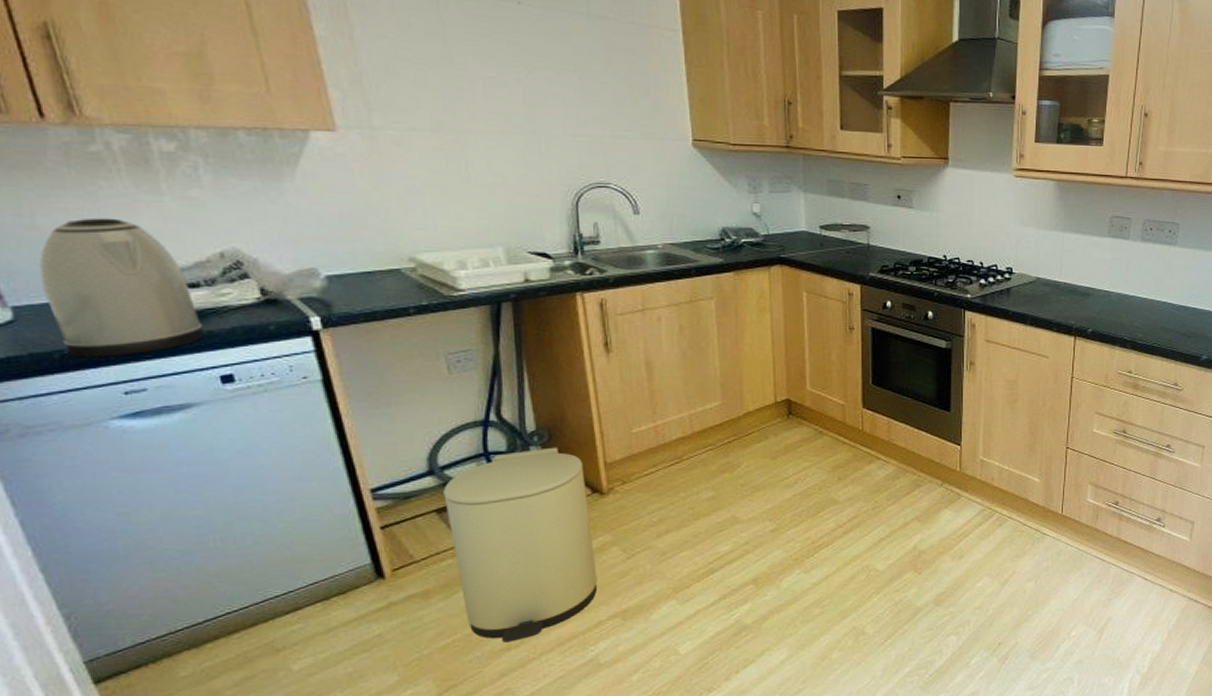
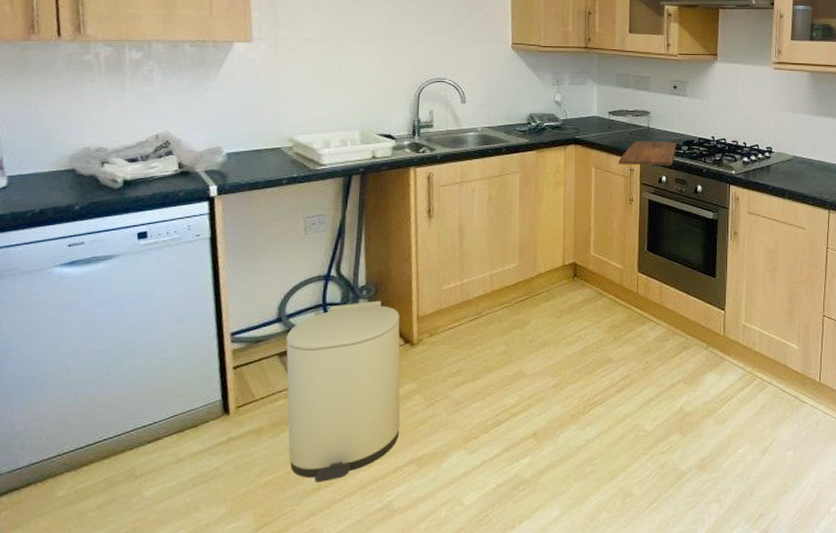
kettle: present [38,218,206,358] -> none [31,109,134,217]
cutting board: none [834,260,902,289] -> present [618,140,676,166]

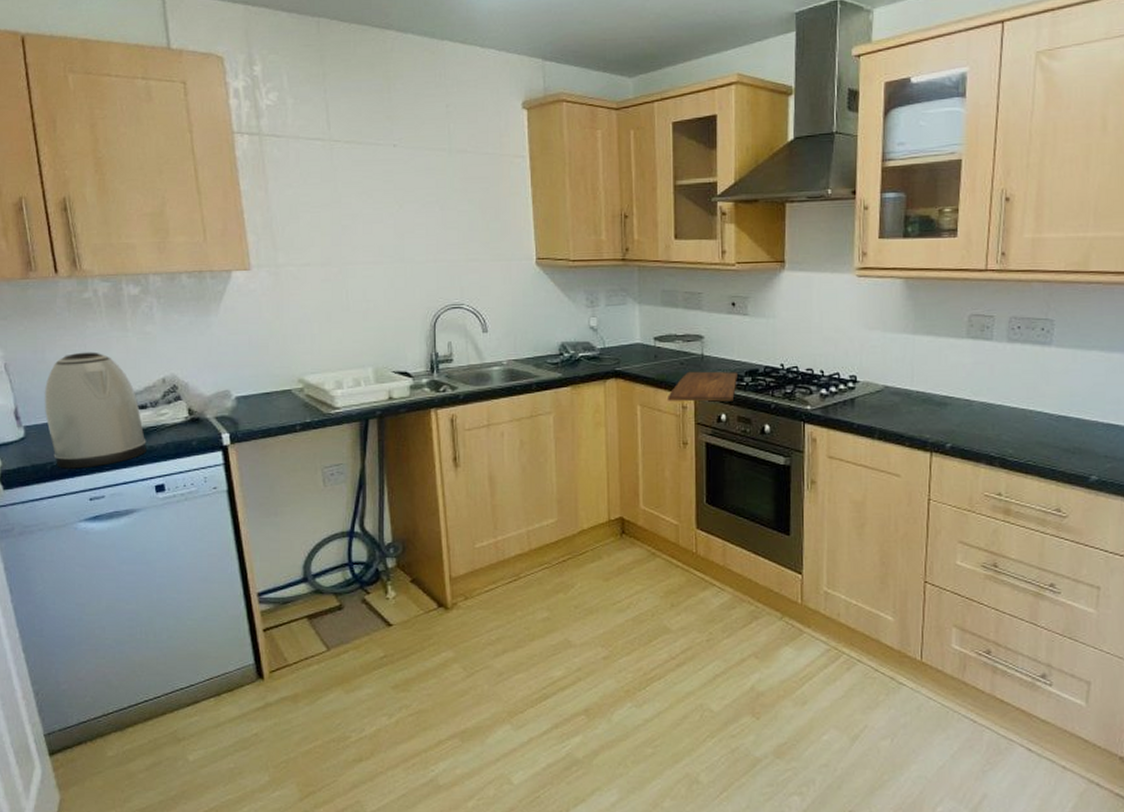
kettle: none [31,109,134,217] -> present [44,352,148,469]
pedal bin: present [286,300,401,482] -> none [314,559,440,753]

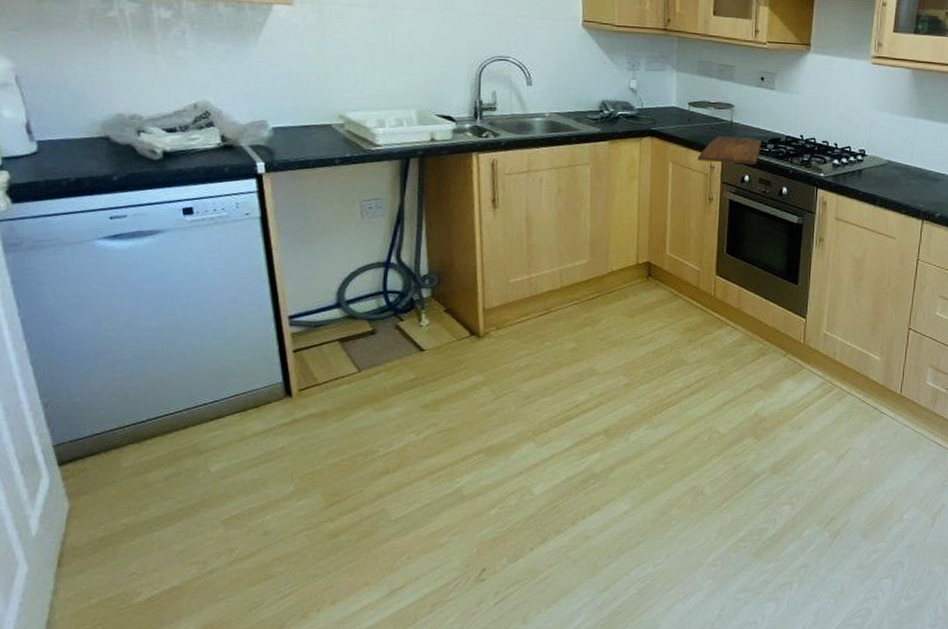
kettle: present [44,352,148,469] -> none [60,70,176,187]

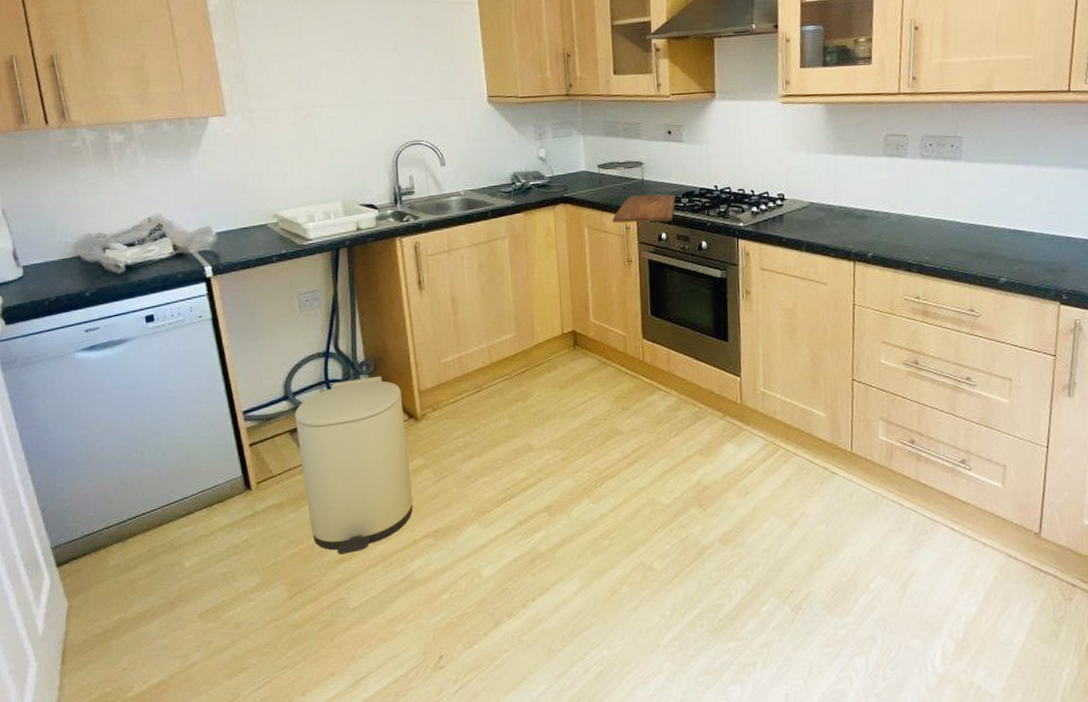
pedal bin: none [347,290,468,466] -> present [295,376,413,554]

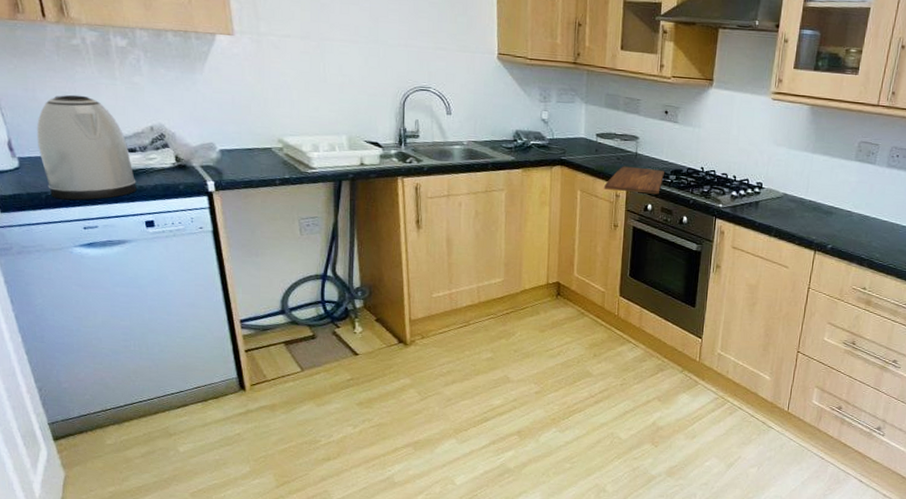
kettle: none [39,195,137,304] -> present [36,94,138,200]
pedal bin: present [295,376,413,554] -> none [290,302,398,454]

